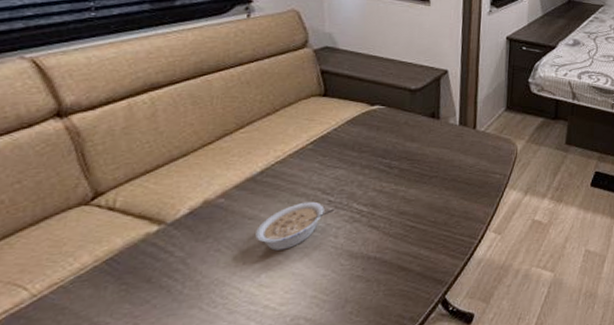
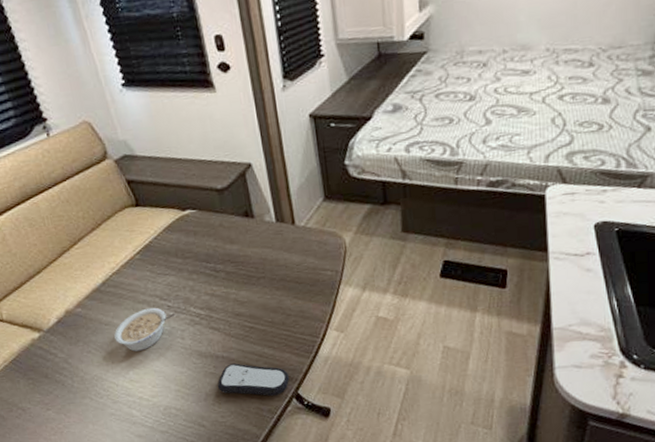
remote control: none [360,265,440,302] -> present [217,363,290,396]

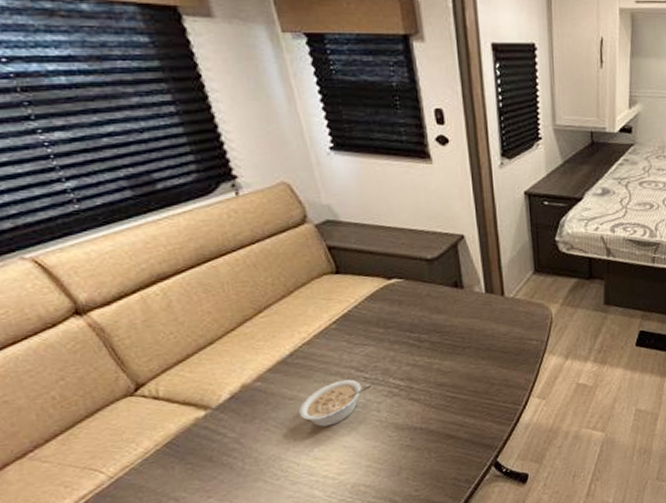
remote control: present [217,363,290,396] -> none [413,434,490,466]

